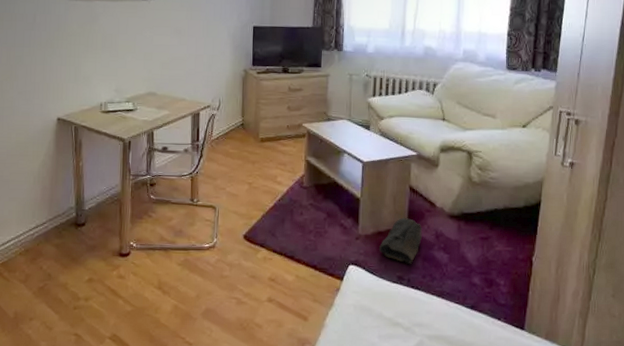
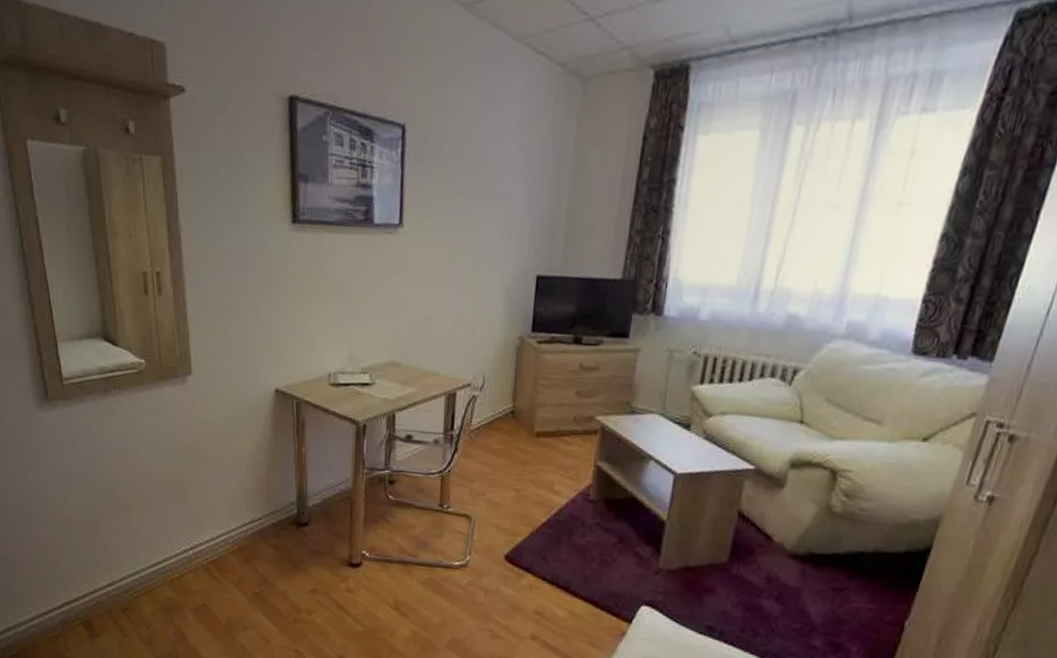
knee pad: present [379,217,422,264] -> none [685,551,749,612]

